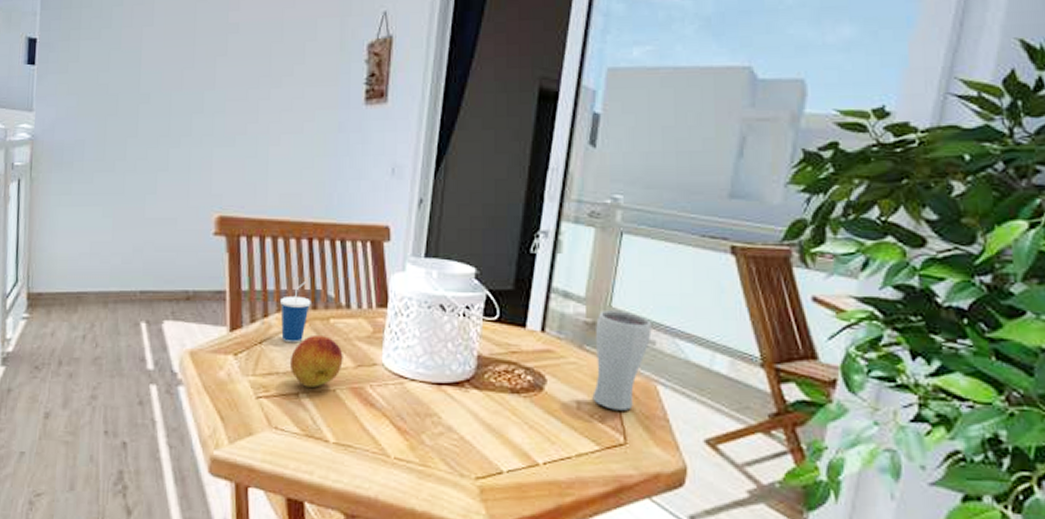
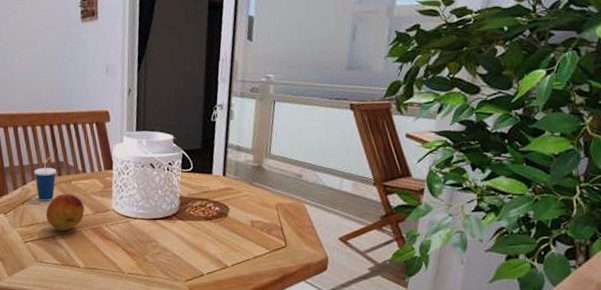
drinking glass: present [592,310,652,411] -> none [261,156,299,225]

